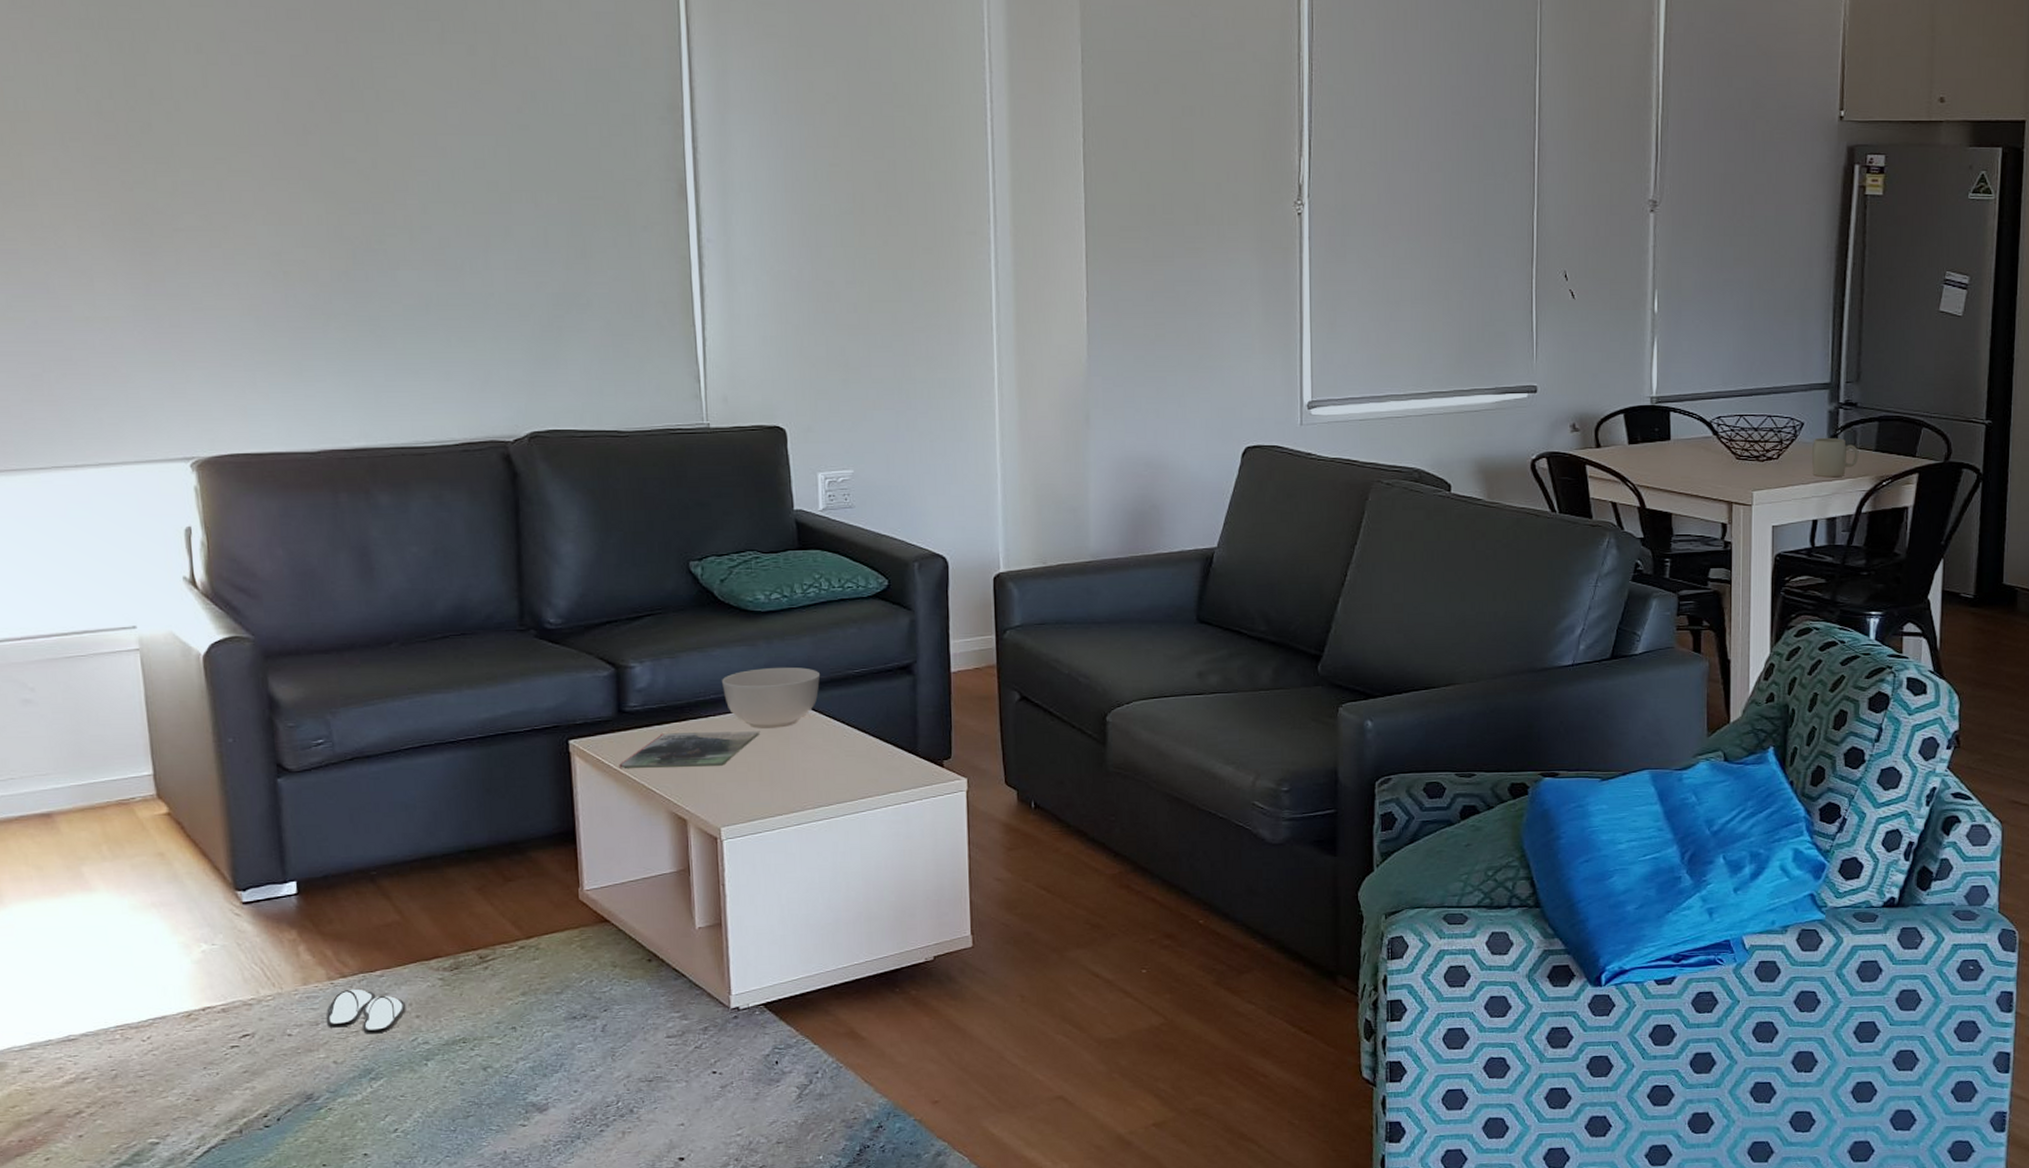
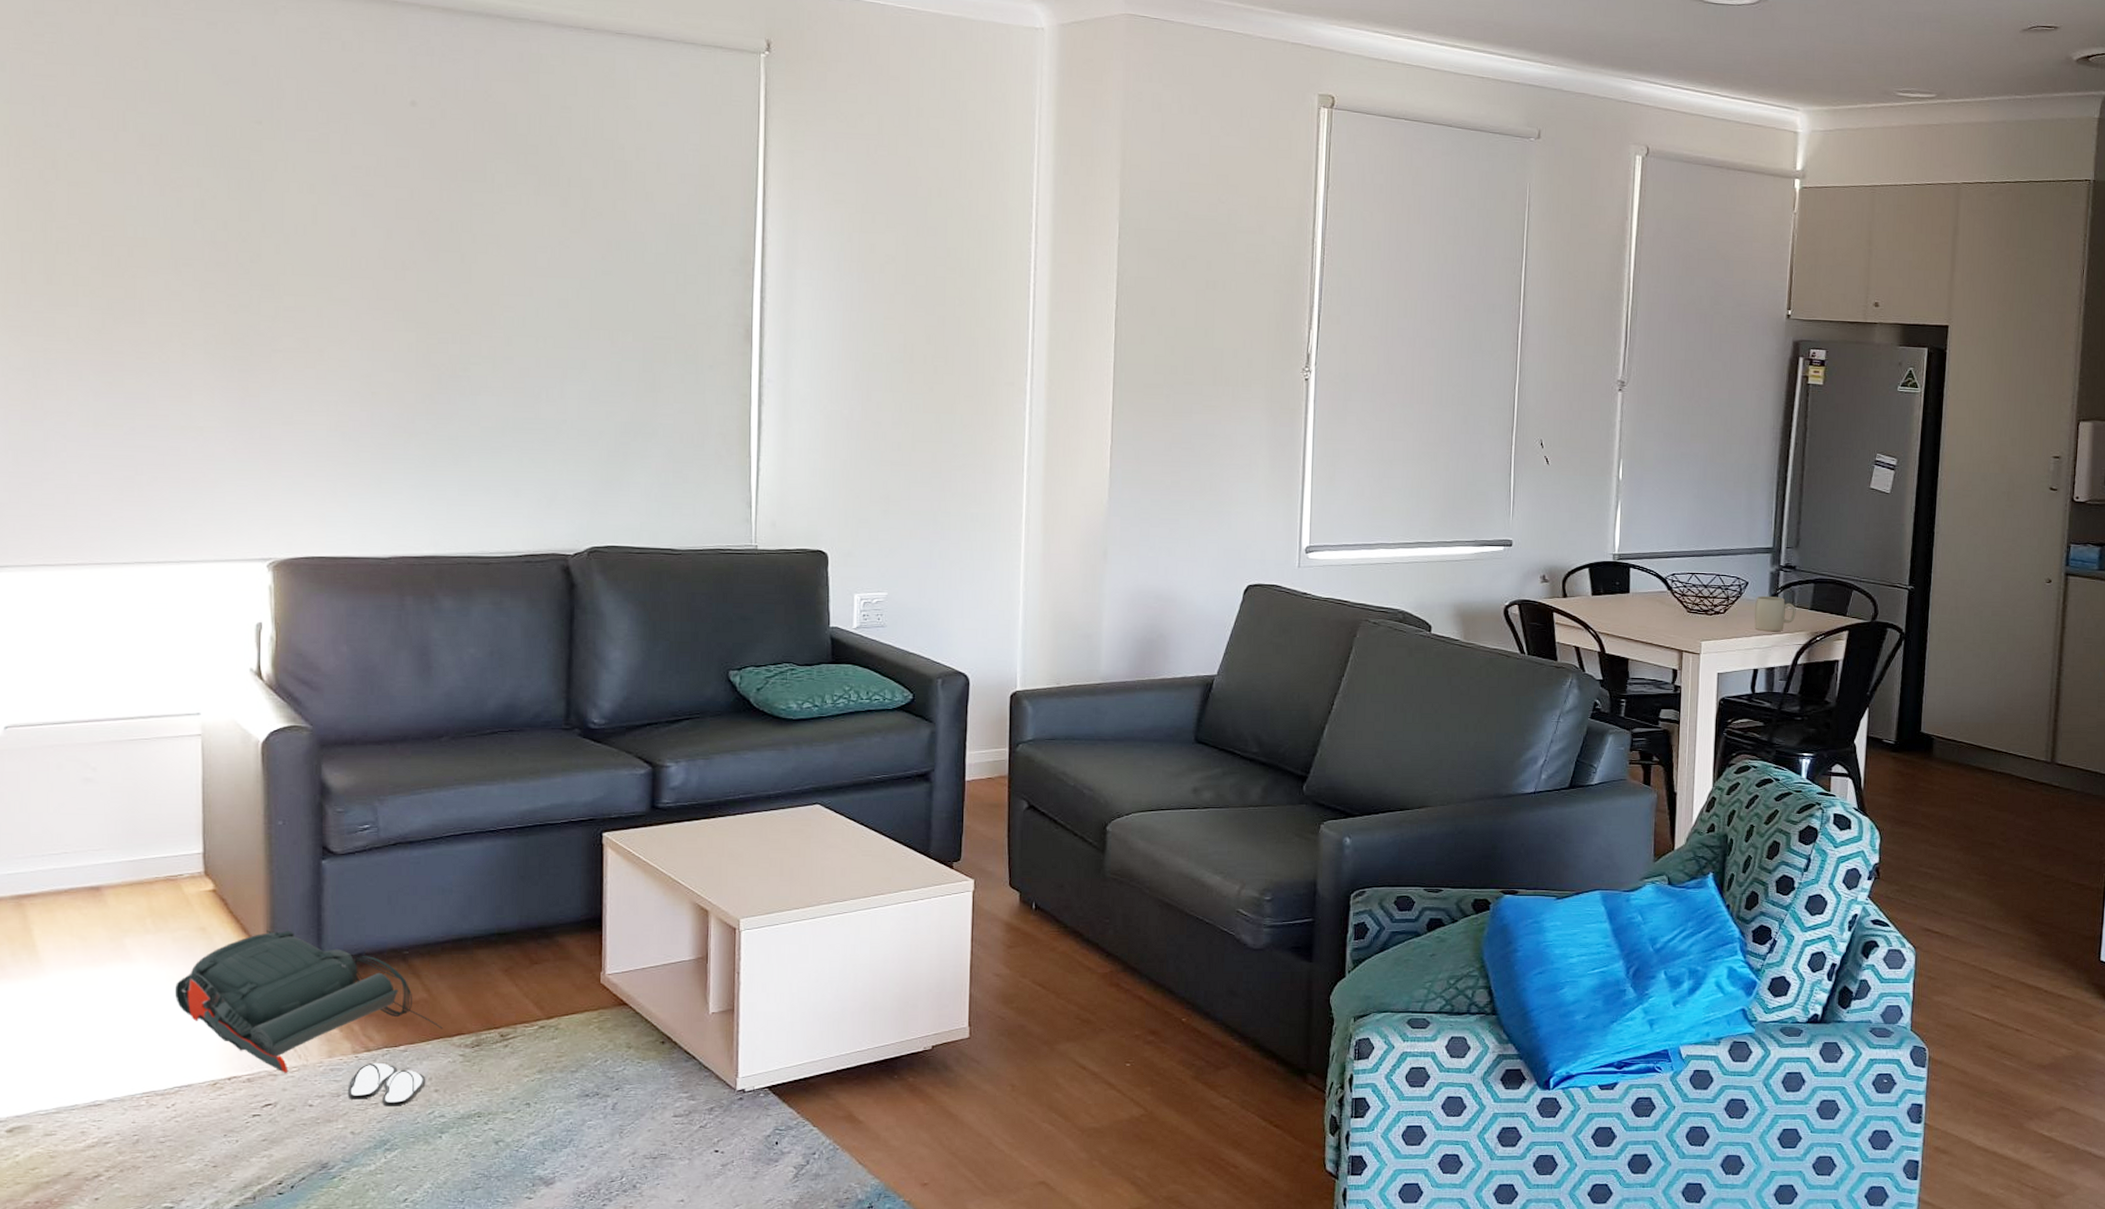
backpack: none [138,853,419,1002] -> present [174,930,443,1073]
magazine: present [619,731,761,768] -> none [648,829,784,861]
bowl: present [721,667,821,729] -> none [750,771,844,827]

